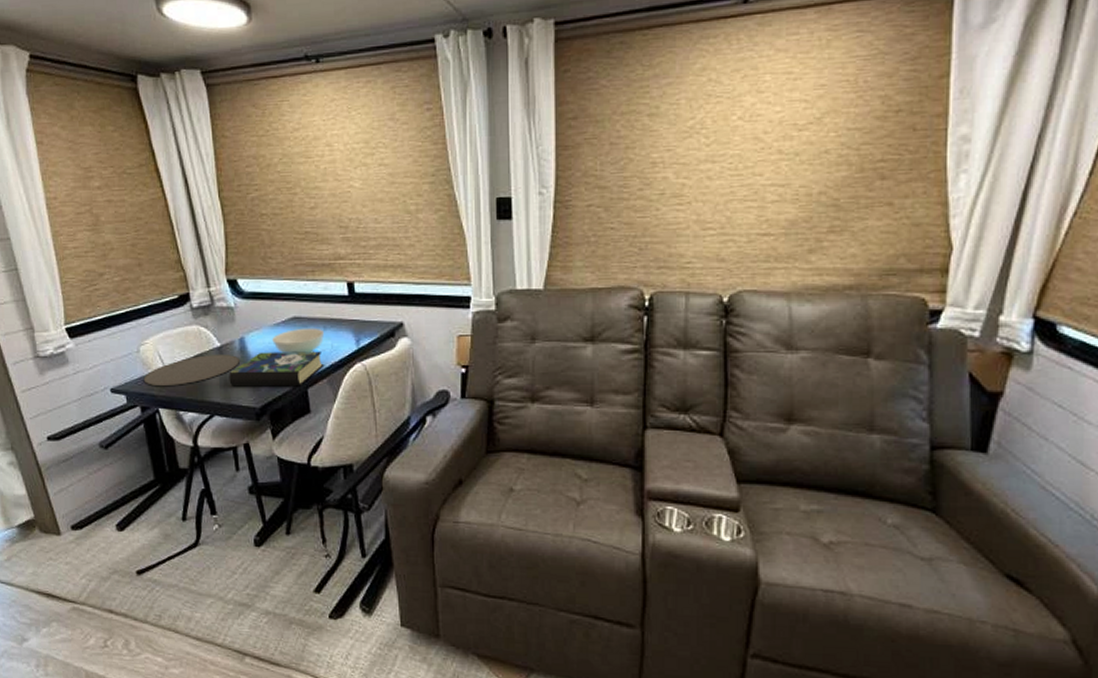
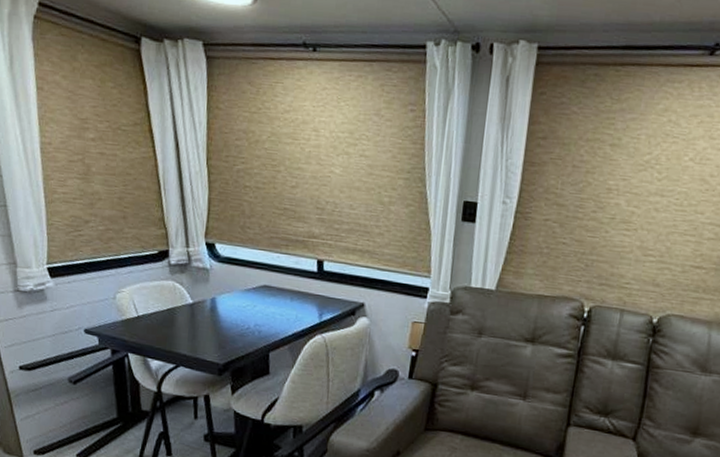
placemat: present [143,353,240,387] -> none [116,309,209,335]
book: present [229,351,325,387] -> none [197,313,287,350]
bowl: present [272,327,325,353] -> none [242,296,292,320]

